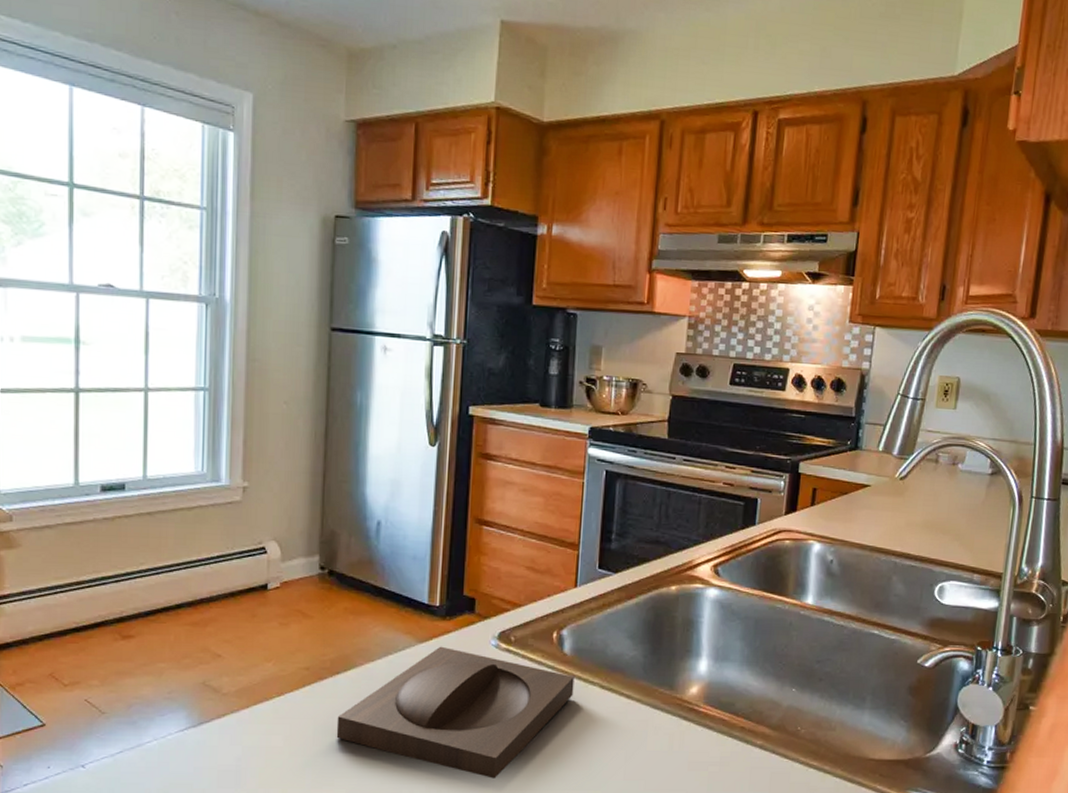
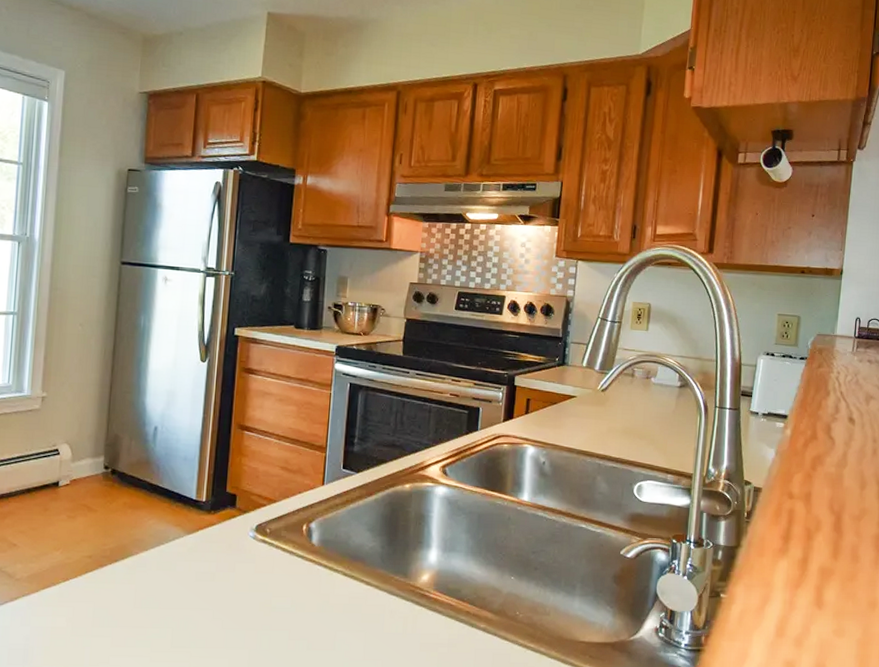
decorative tray: present [336,646,575,778] -> none [112,537,321,658]

